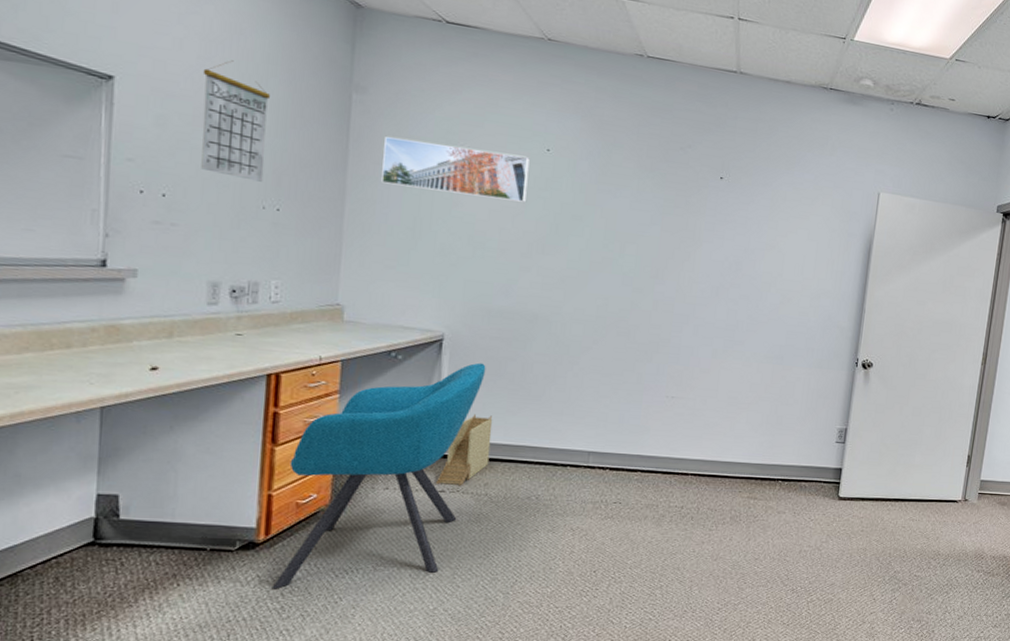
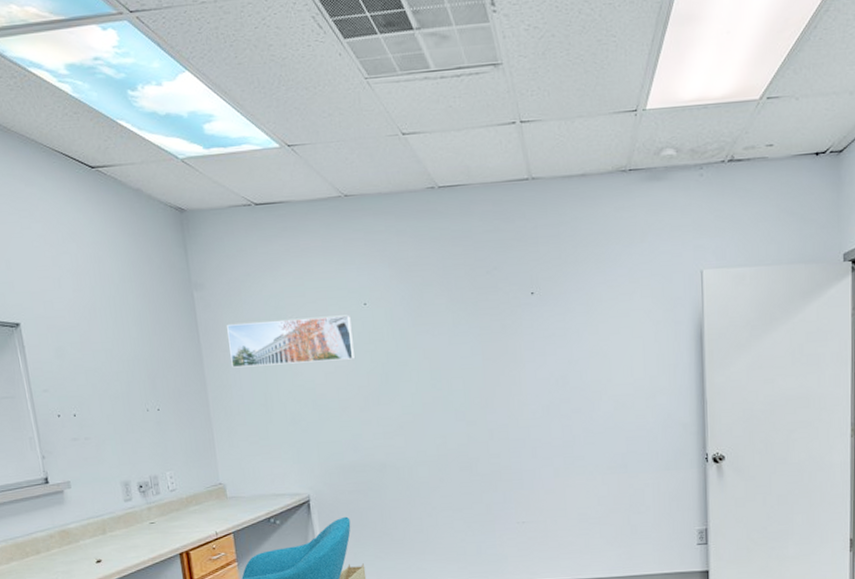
calendar: present [201,60,270,182] -> none [79,287,142,389]

